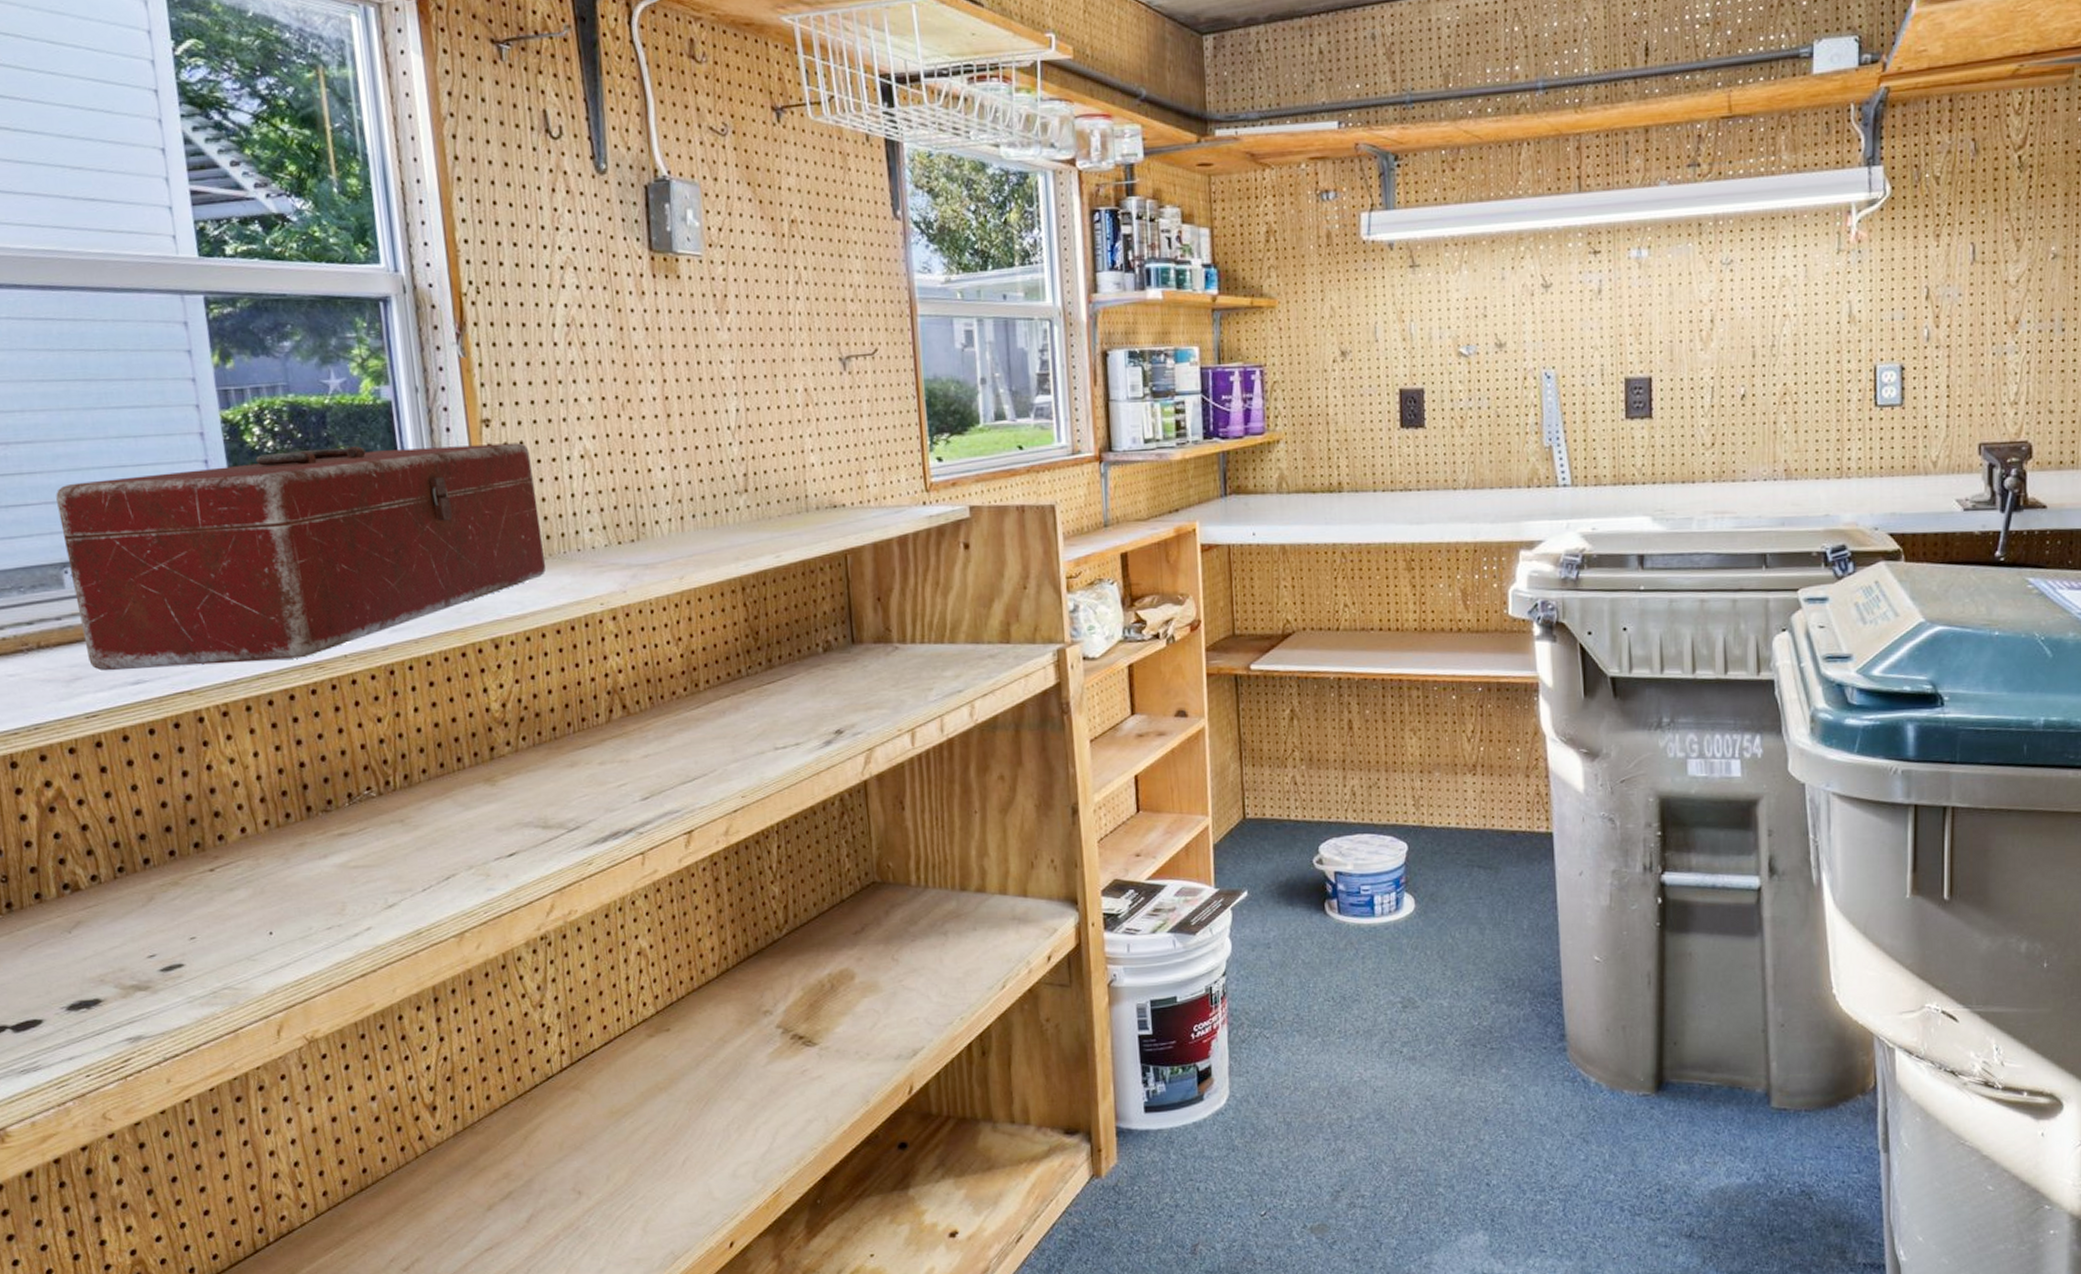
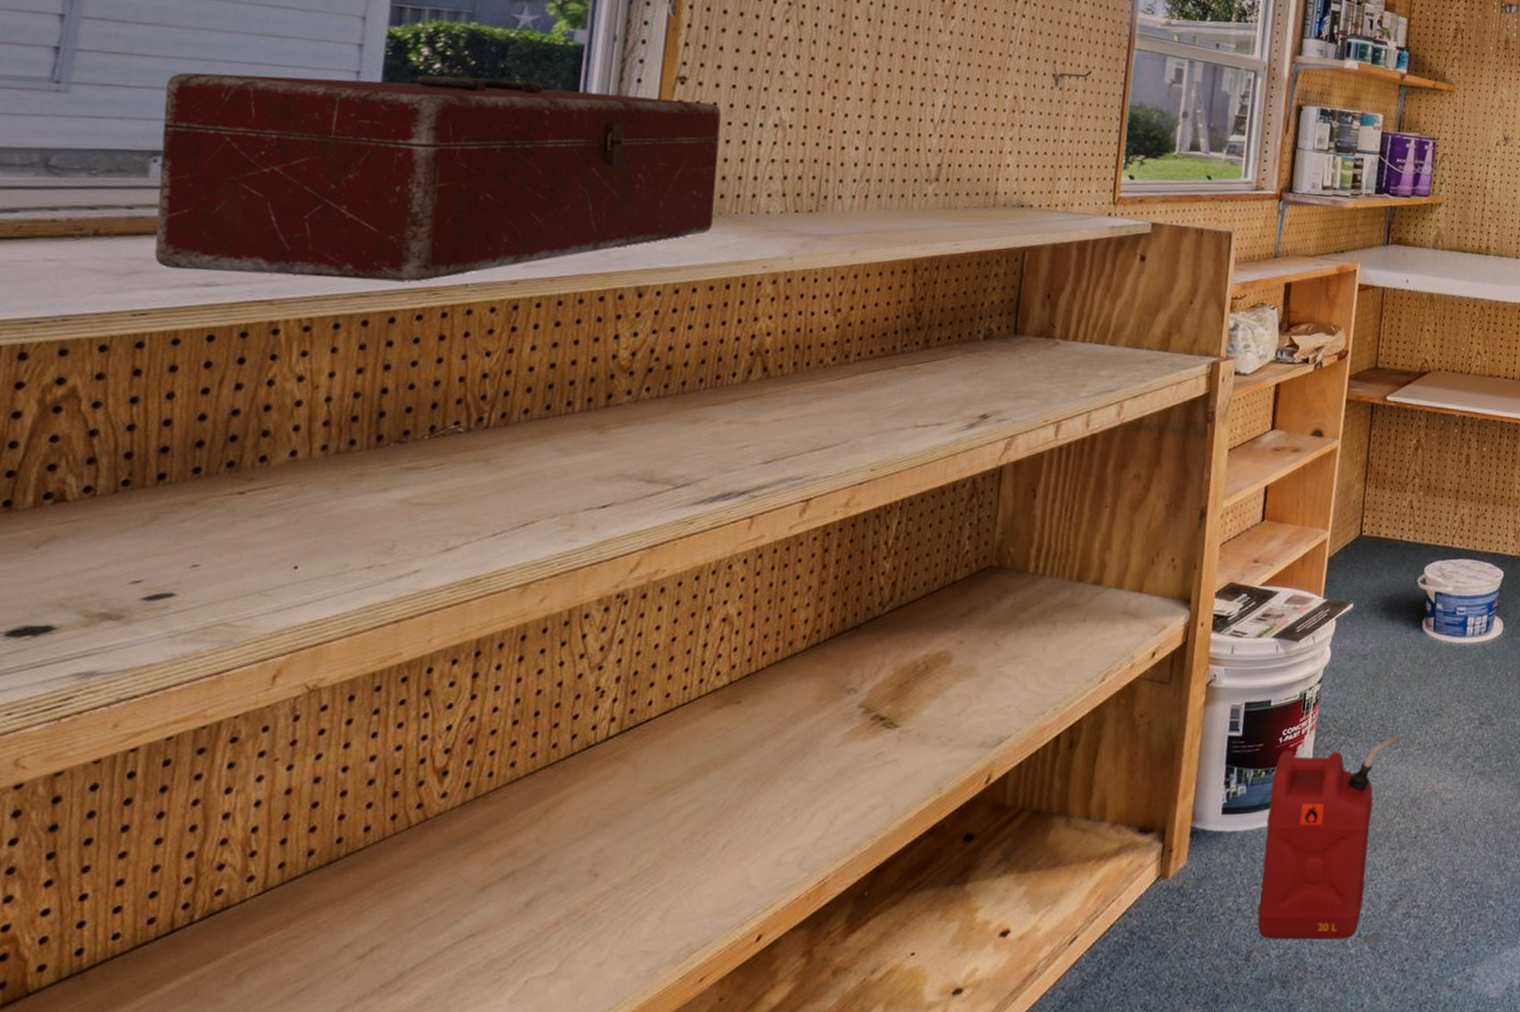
fuel can: none [1190,1025,1317,1233] -> present [1257,736,1399,940]

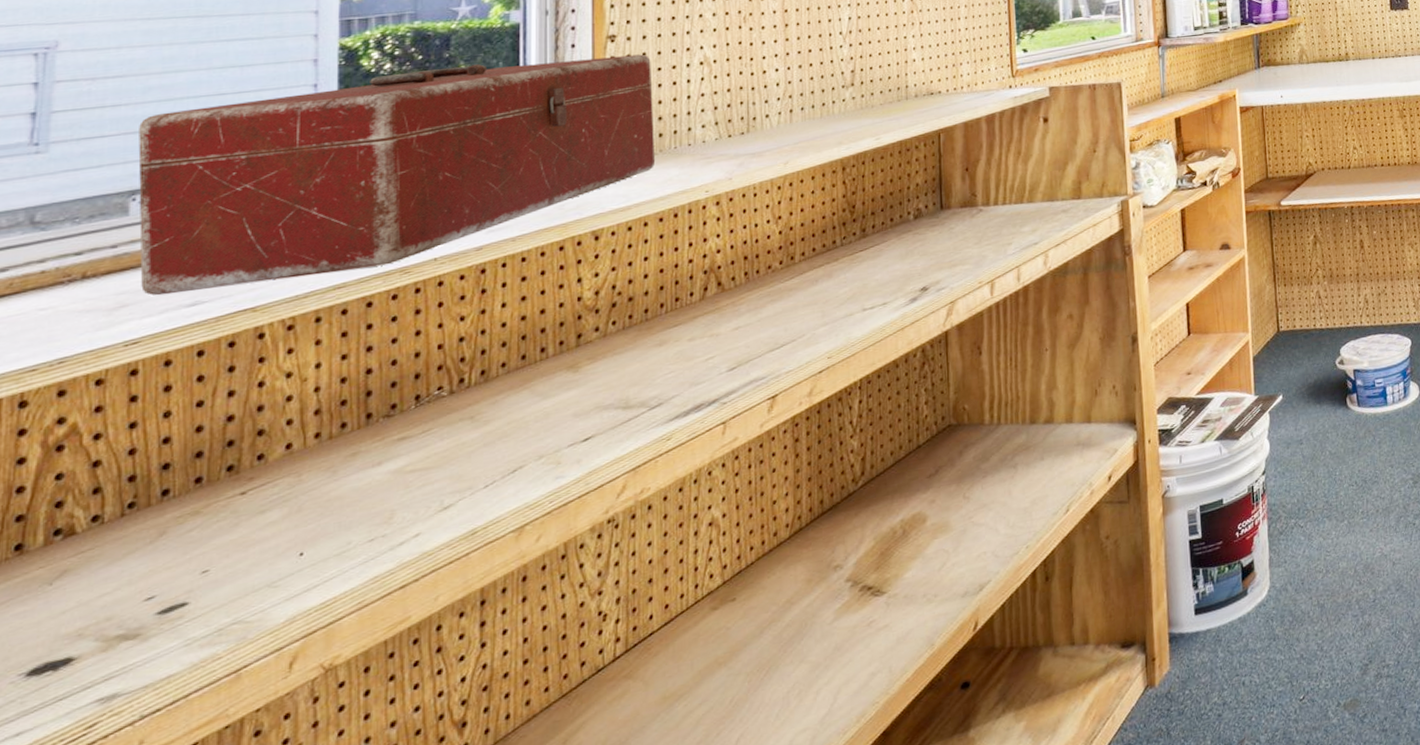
fuel can: present [1257,736,1399,940] -> none [1235,509,1344,726]

